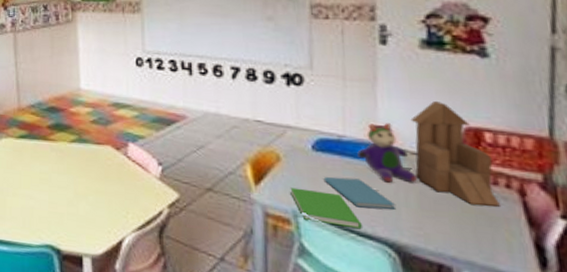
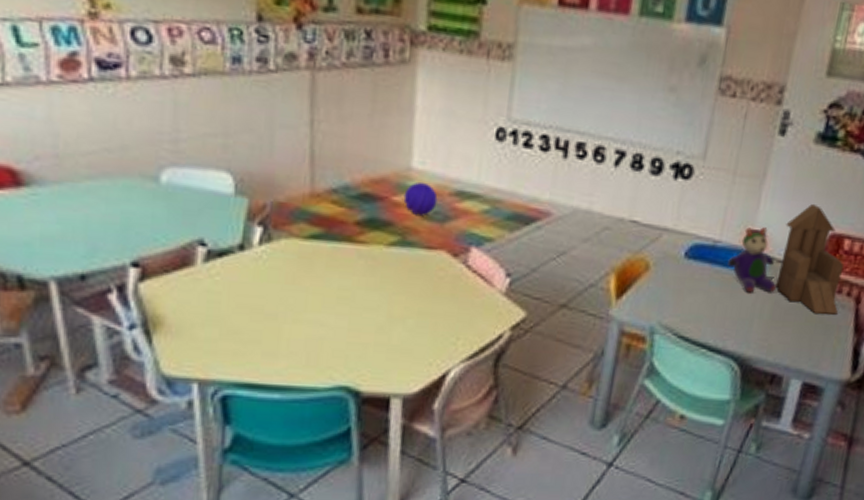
ball: none [77,97,100,121] -> present [403,181,438,216]
book: present [290,187,362,230] -> none [652,301,715,344]
book: present [323,176,396,209] -> none [688,287,751,322]

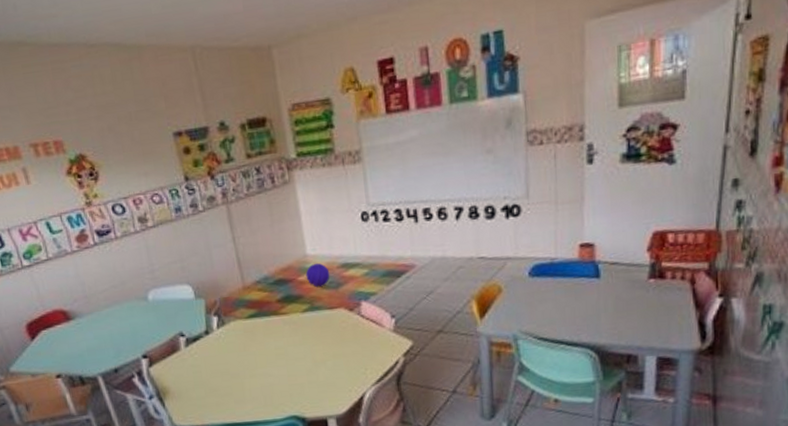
stuffed toy: present [727,227,777,293] -> none [567,239,615,294]
toy blocks: present [775,203,844,315] -> none [611,211,676,300]

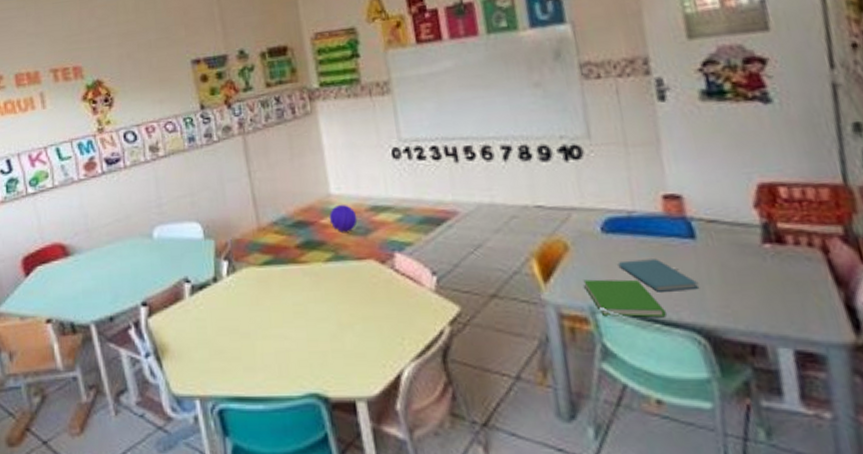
book: none [511,312,570,342] -> present [583,279,666,318]
book: none [538,295,597,321] -> present [618,259,699,292]

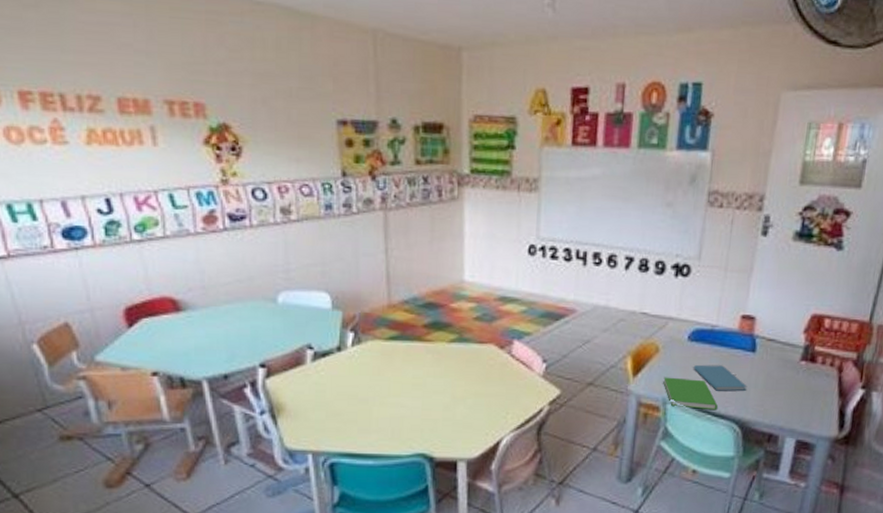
ball: present [329,204,357,232] -> none [459,291,486,317]

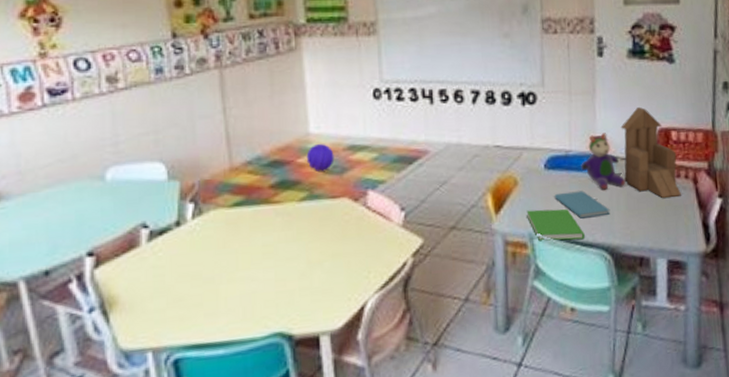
ball: none [459,291,486,317] -> present [306,143,335,171]
stuffed toy: none [725,312,768,367] -> present [581,133,626,190]
toy blocks: none [767,290,826,383] -> present [621,106,681,199]

